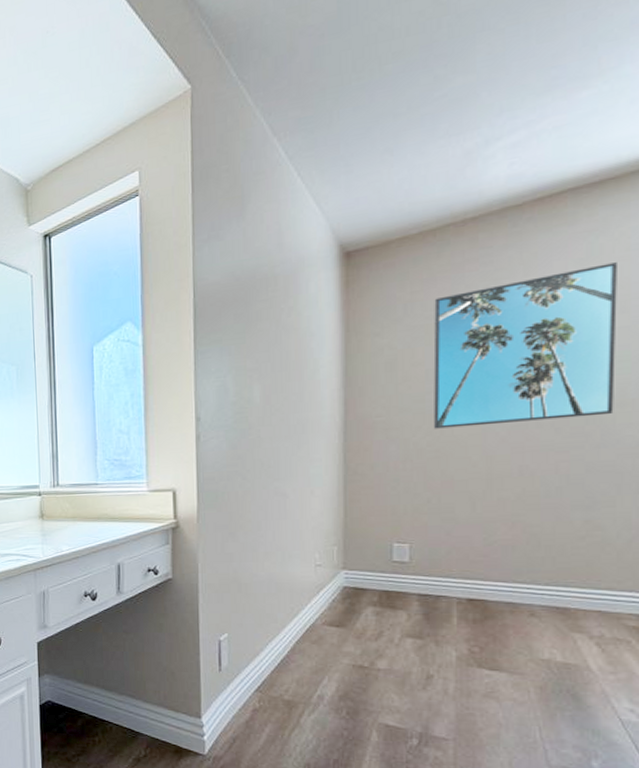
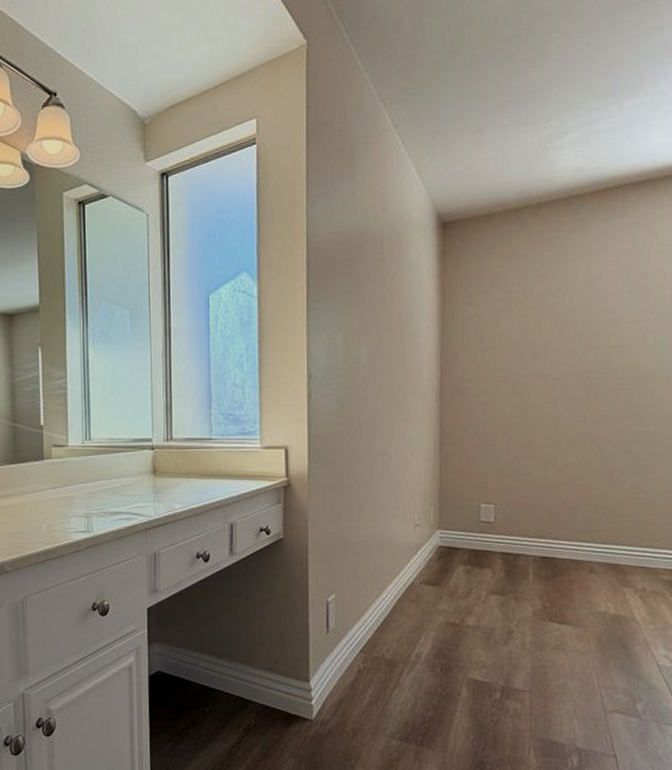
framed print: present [433,262,617,429] -> none [514,255,655,396]

